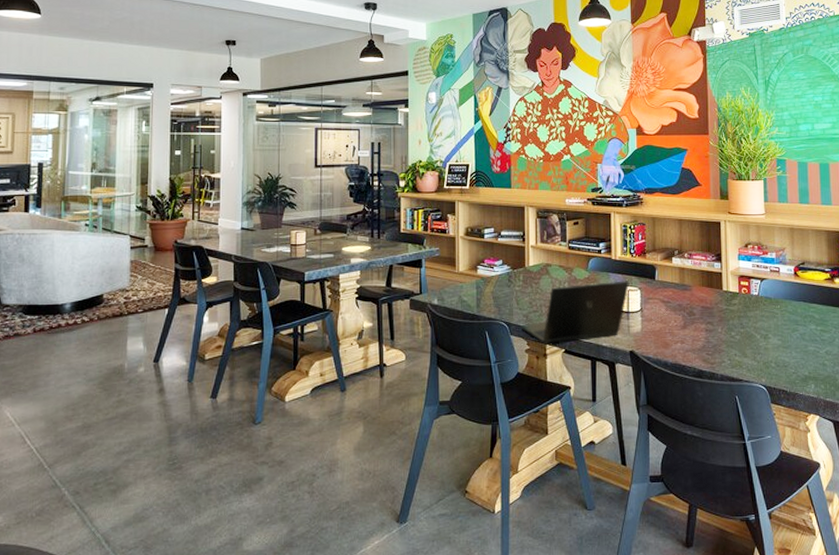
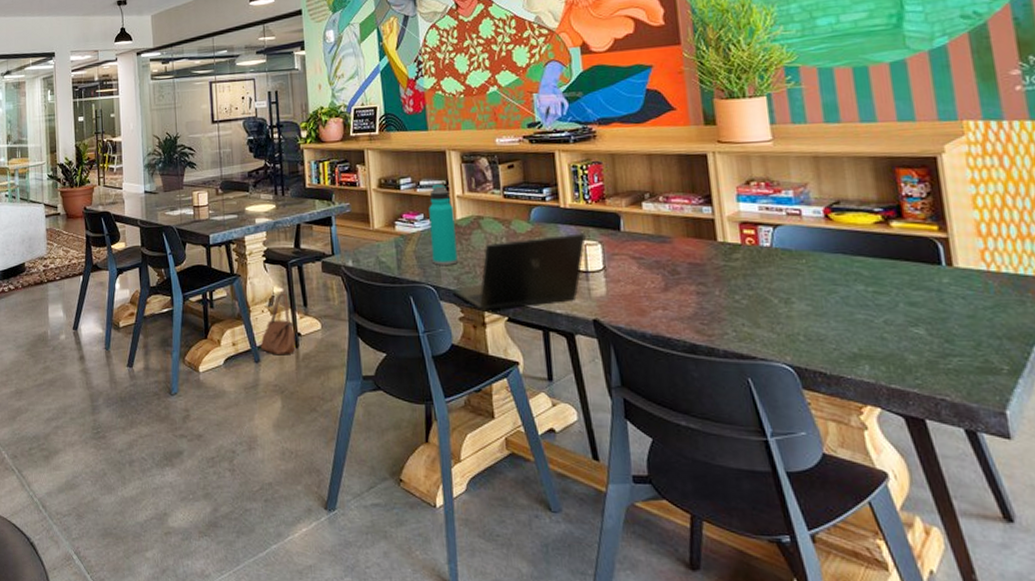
handbag: none [347,327,381,385] -> present [260,293,296,356]
water bottle: none [507,234,528,305] -> present [429,183,458,265]

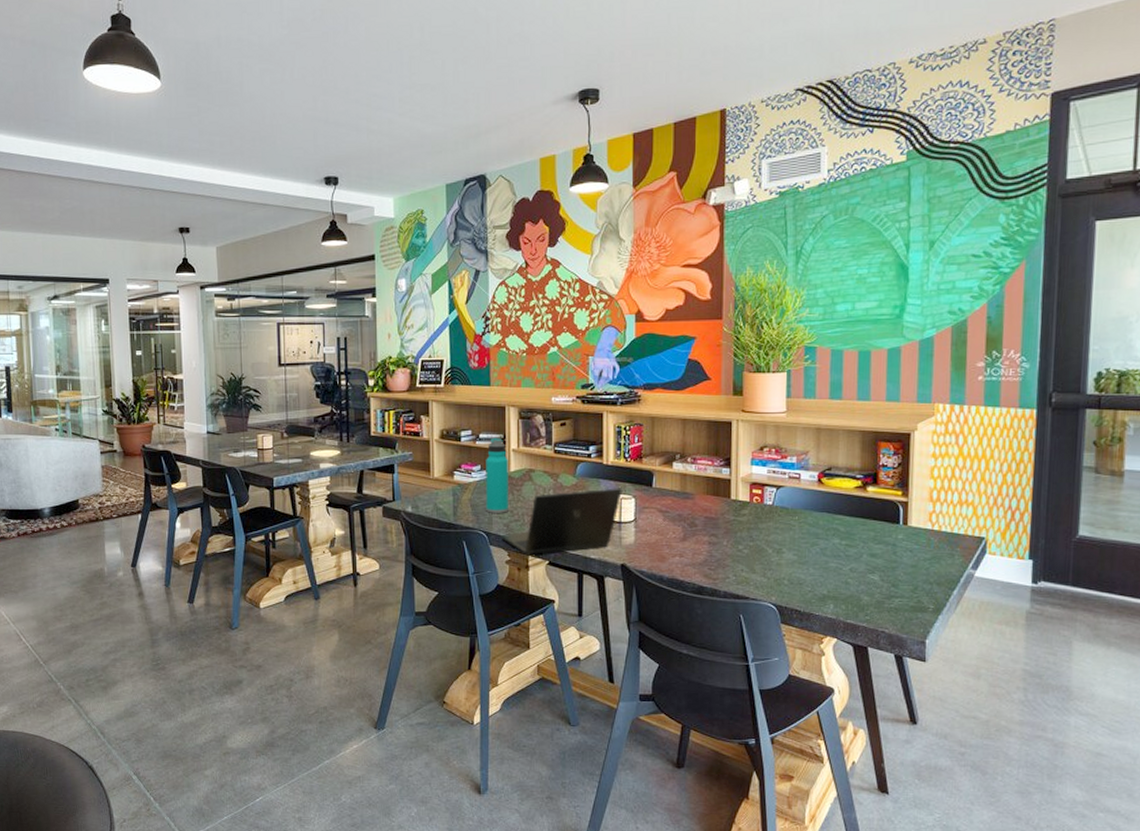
handbag: present [260,293,296,356] -> none [320,535,354,593]

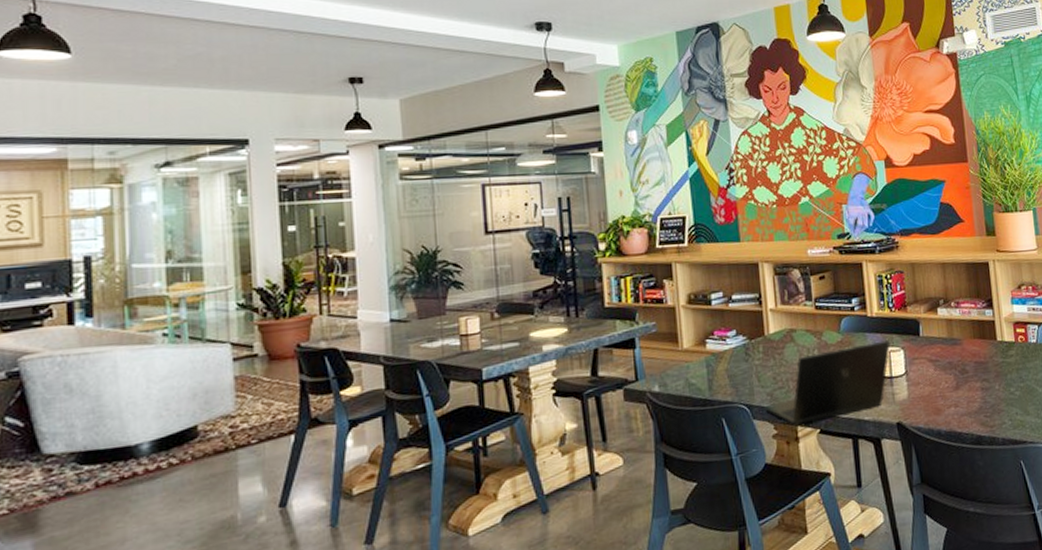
water bottle: present [486,437,508,513] -> none [741,297,771,383]

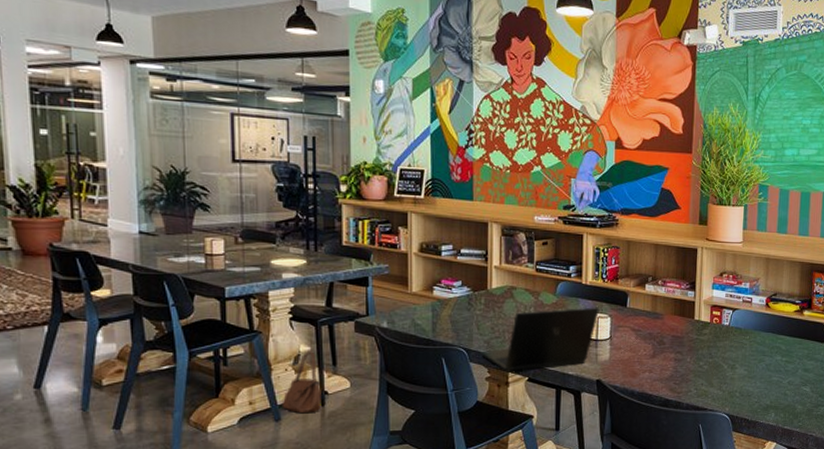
handbag: none [549,428,593,502] -> present [282,351,322,414]

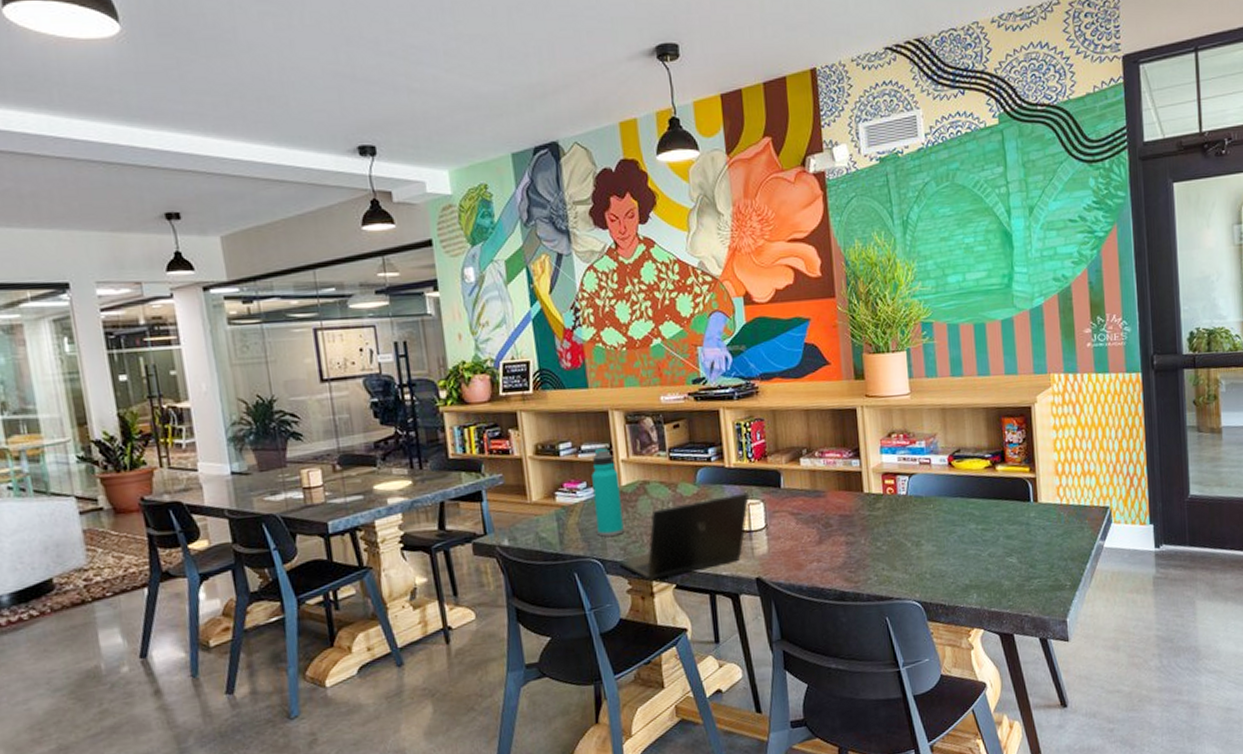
handbag: present [282,351,322,414] -> none [402,583,447,656]
water bottle: none [466,253,490,330] -> present [591,447,624,537]

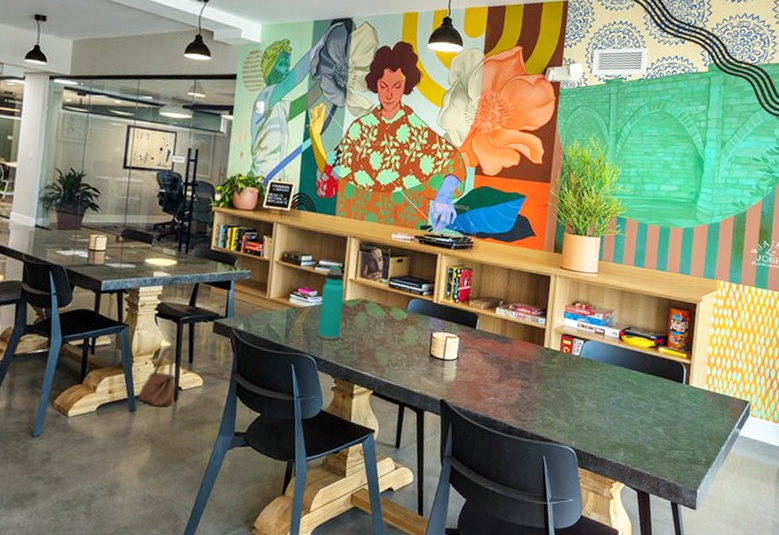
handbag: none [402,583,447,656] -> present [138,347,177,407]
laptop: present [618,492,749,582] -> none [329,325,448,385]

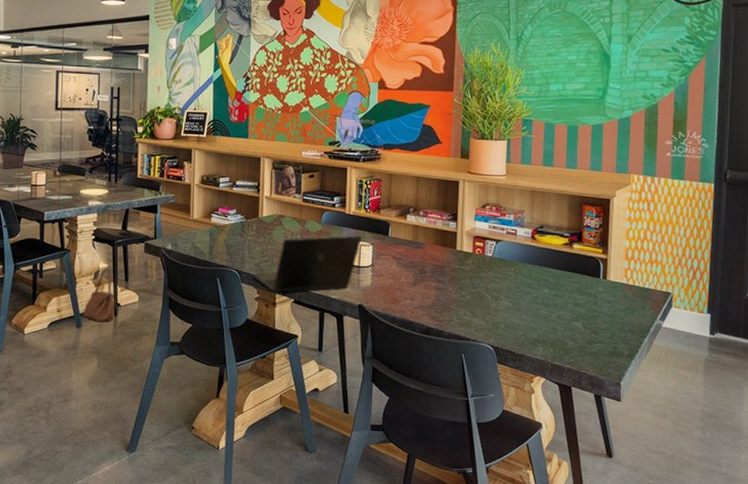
water bottle: present [318,265,345,340] -> none [239,184,261,254]
laptop: none [329,325,448,385] -> present [251,235,362,294]

